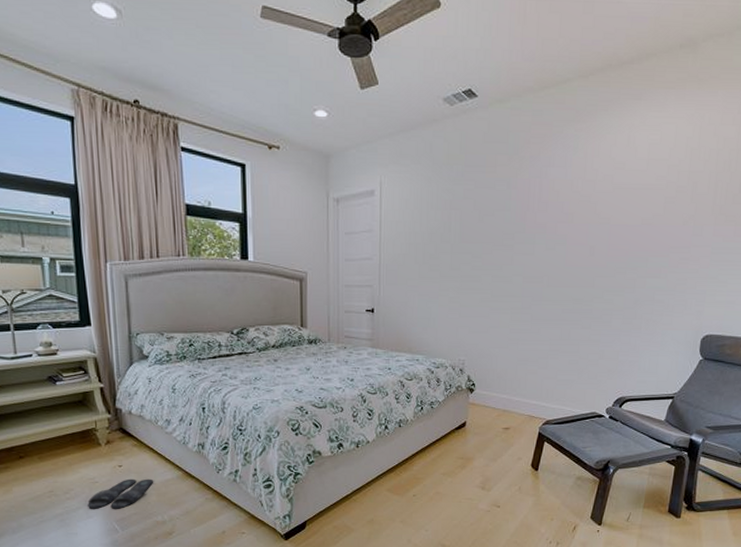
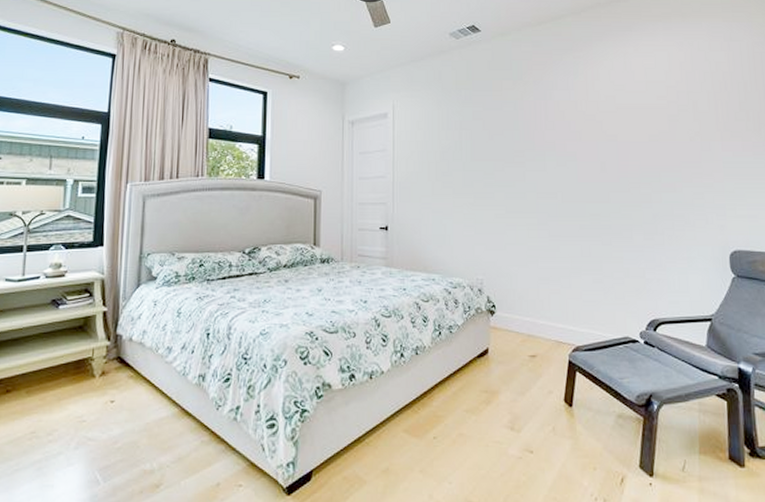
slippers: present [87,478,153,509] -> none [70,417,146,454]

